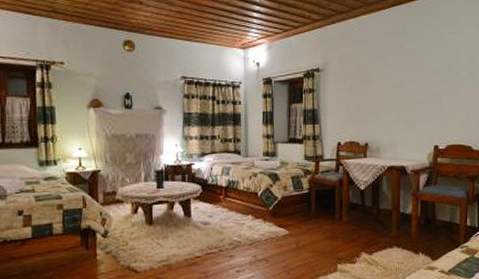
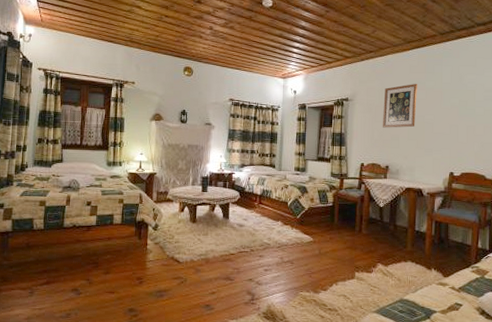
wall art: none [358,48,396,100] -> present [382,84,417,128]

